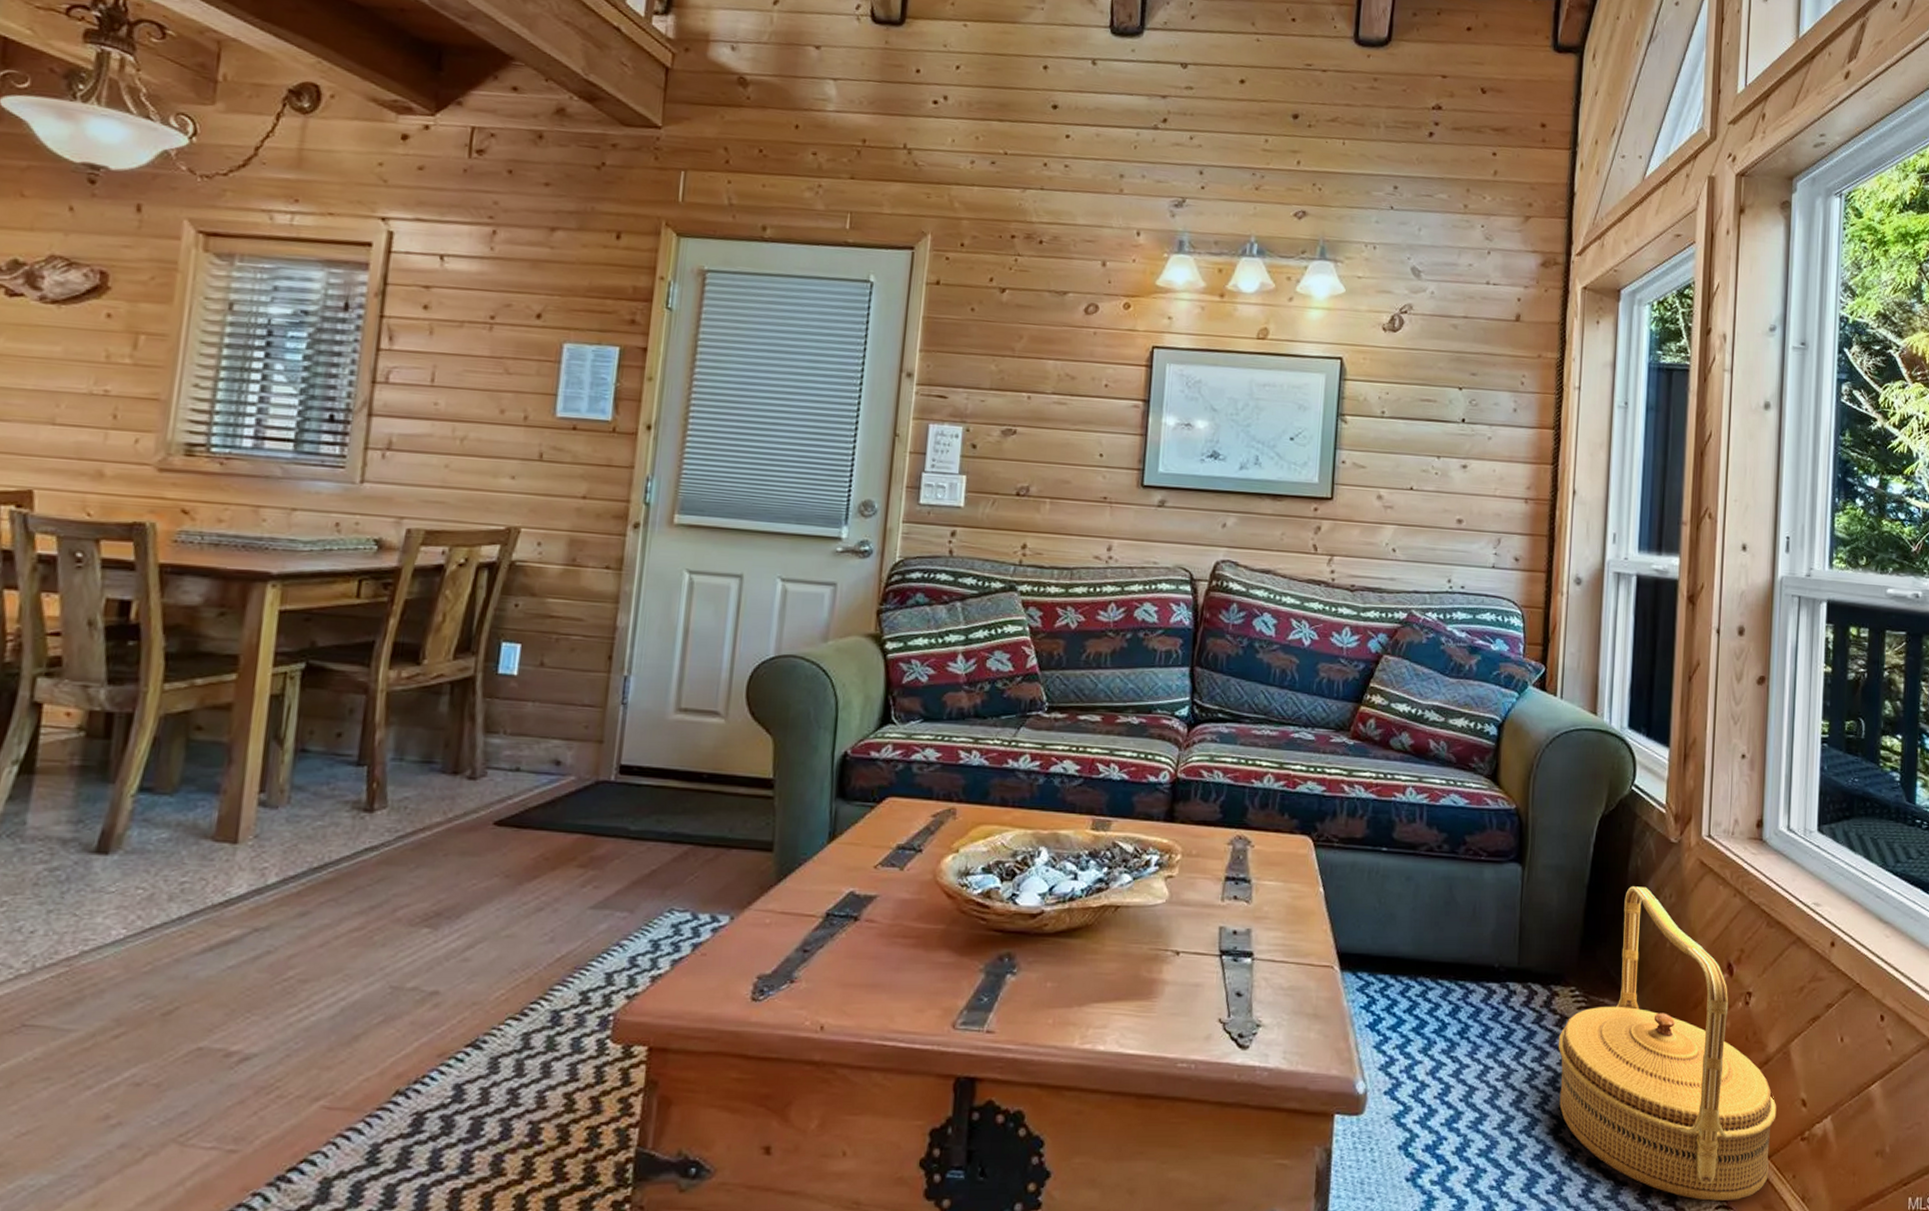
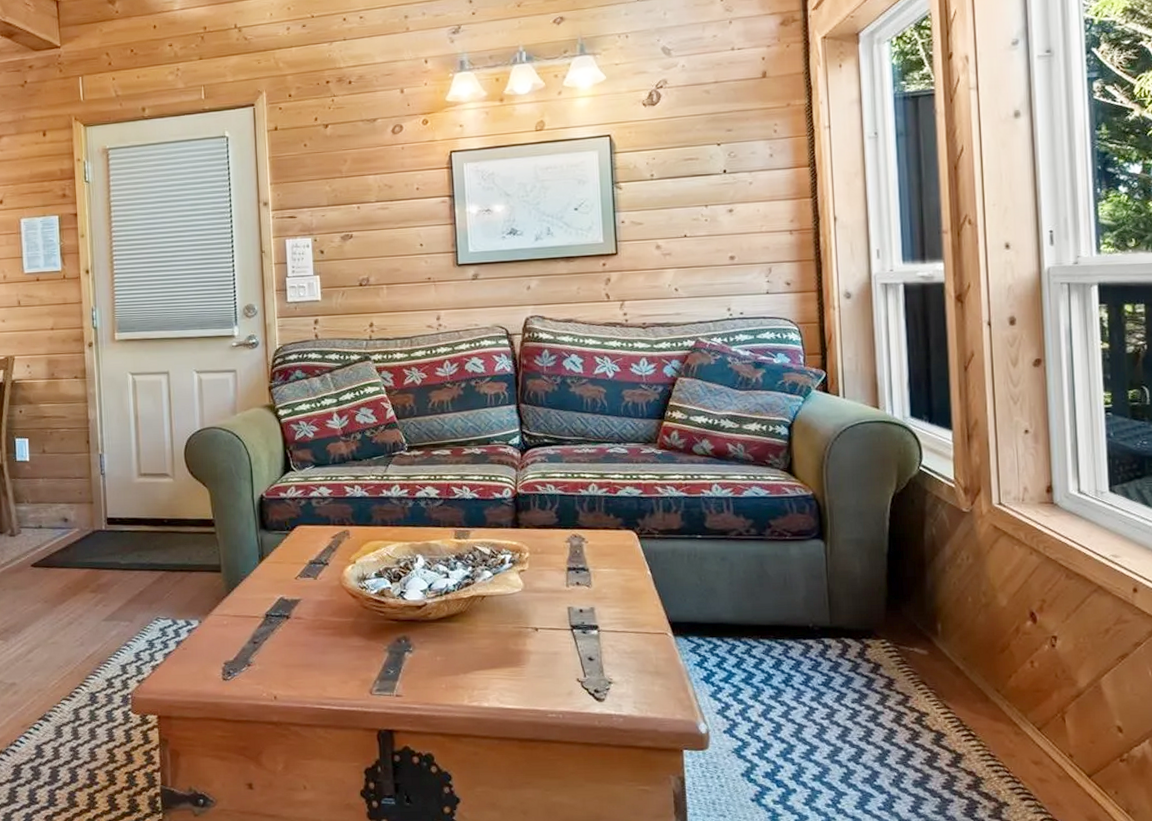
woven basket: present [1558,886,1777,1201] -> none [874,551,1093,814]

